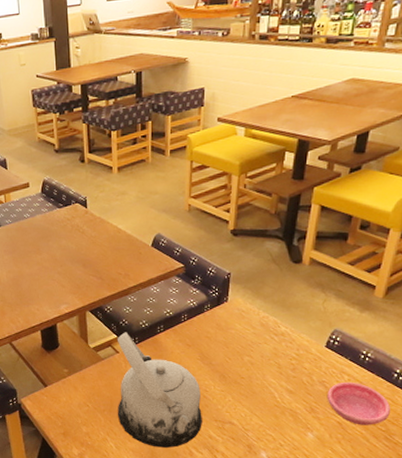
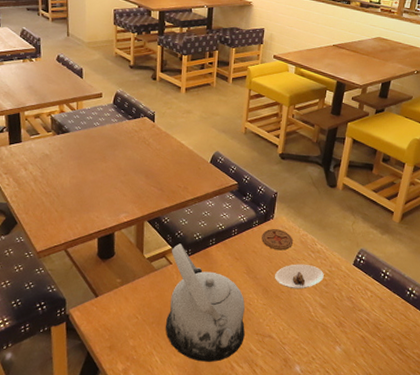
coaster: none [215,312,251,335] -> present [262,229,293,250]
saucer: none [233,348,290,375] -> present [275,264,324,289]
saucer: present [327,381,390,425] -> none [353,298,404,339]

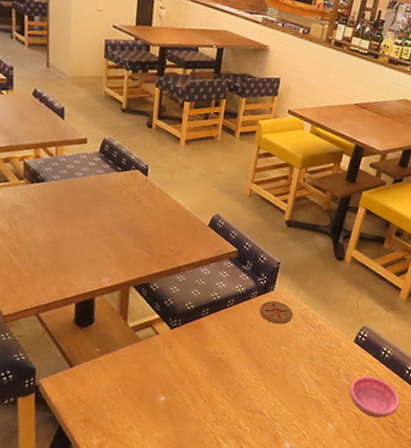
teapot: present [165,243,245,362] -> none [147,312,237,437]
saucer: present [275,264,324,289] -> none [270,339,323,365]
saucer: none [353,298,404,339] -> present [349,376,400,418]

